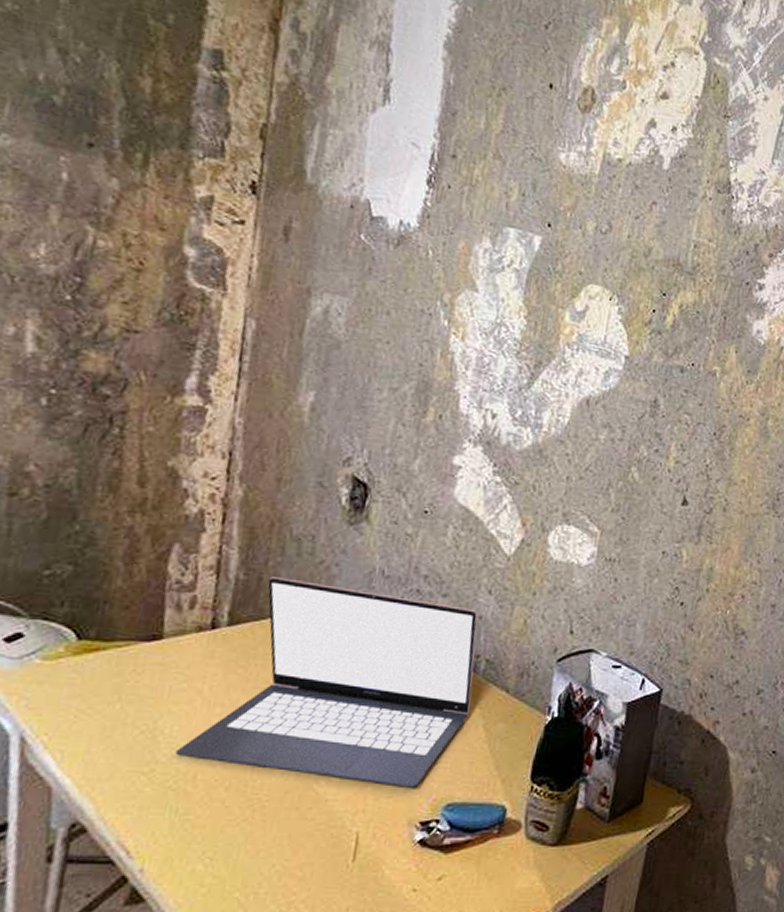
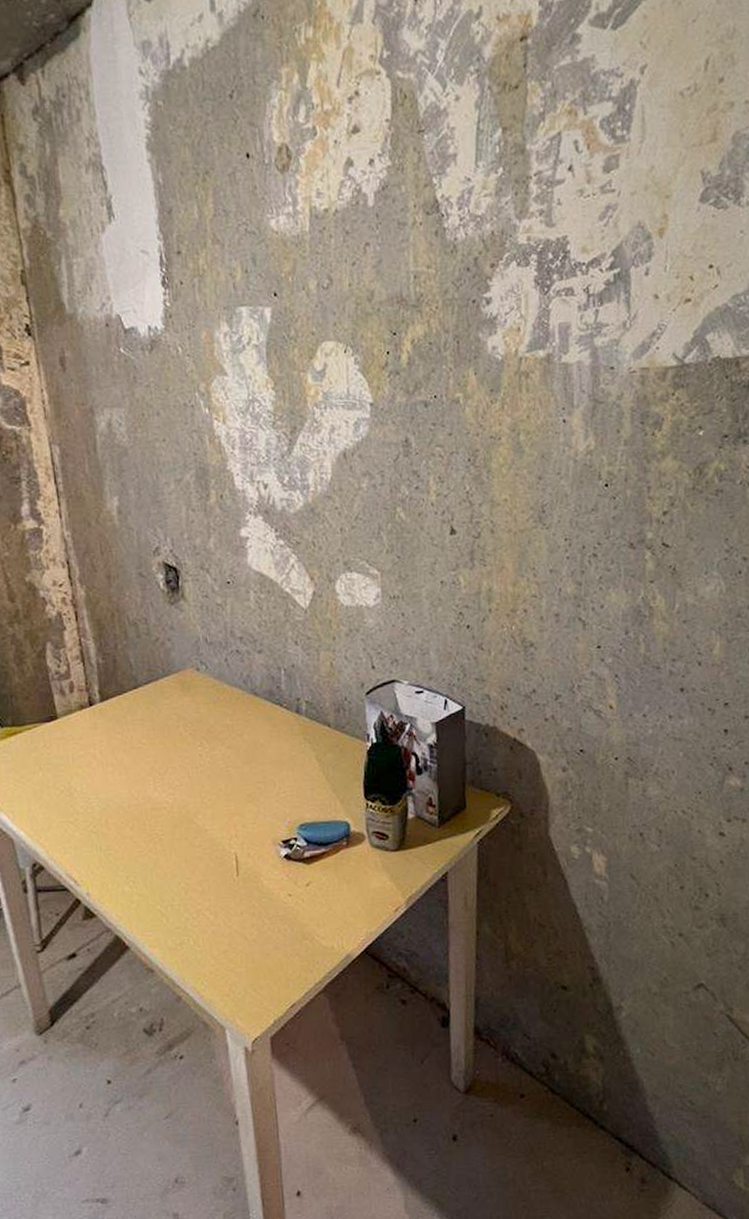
laptop: present [175,577,478,788] -> none [88,657,303,814]

